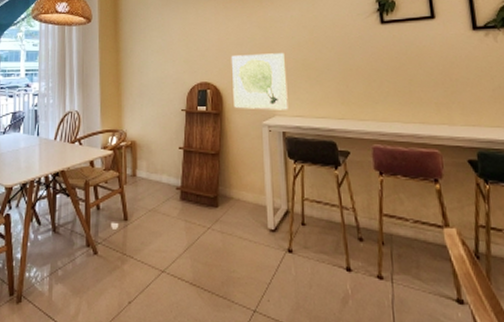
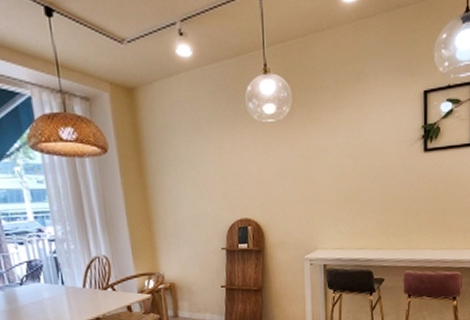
wall art: present [231,53,288,110] -> none [272,185,330,245]

